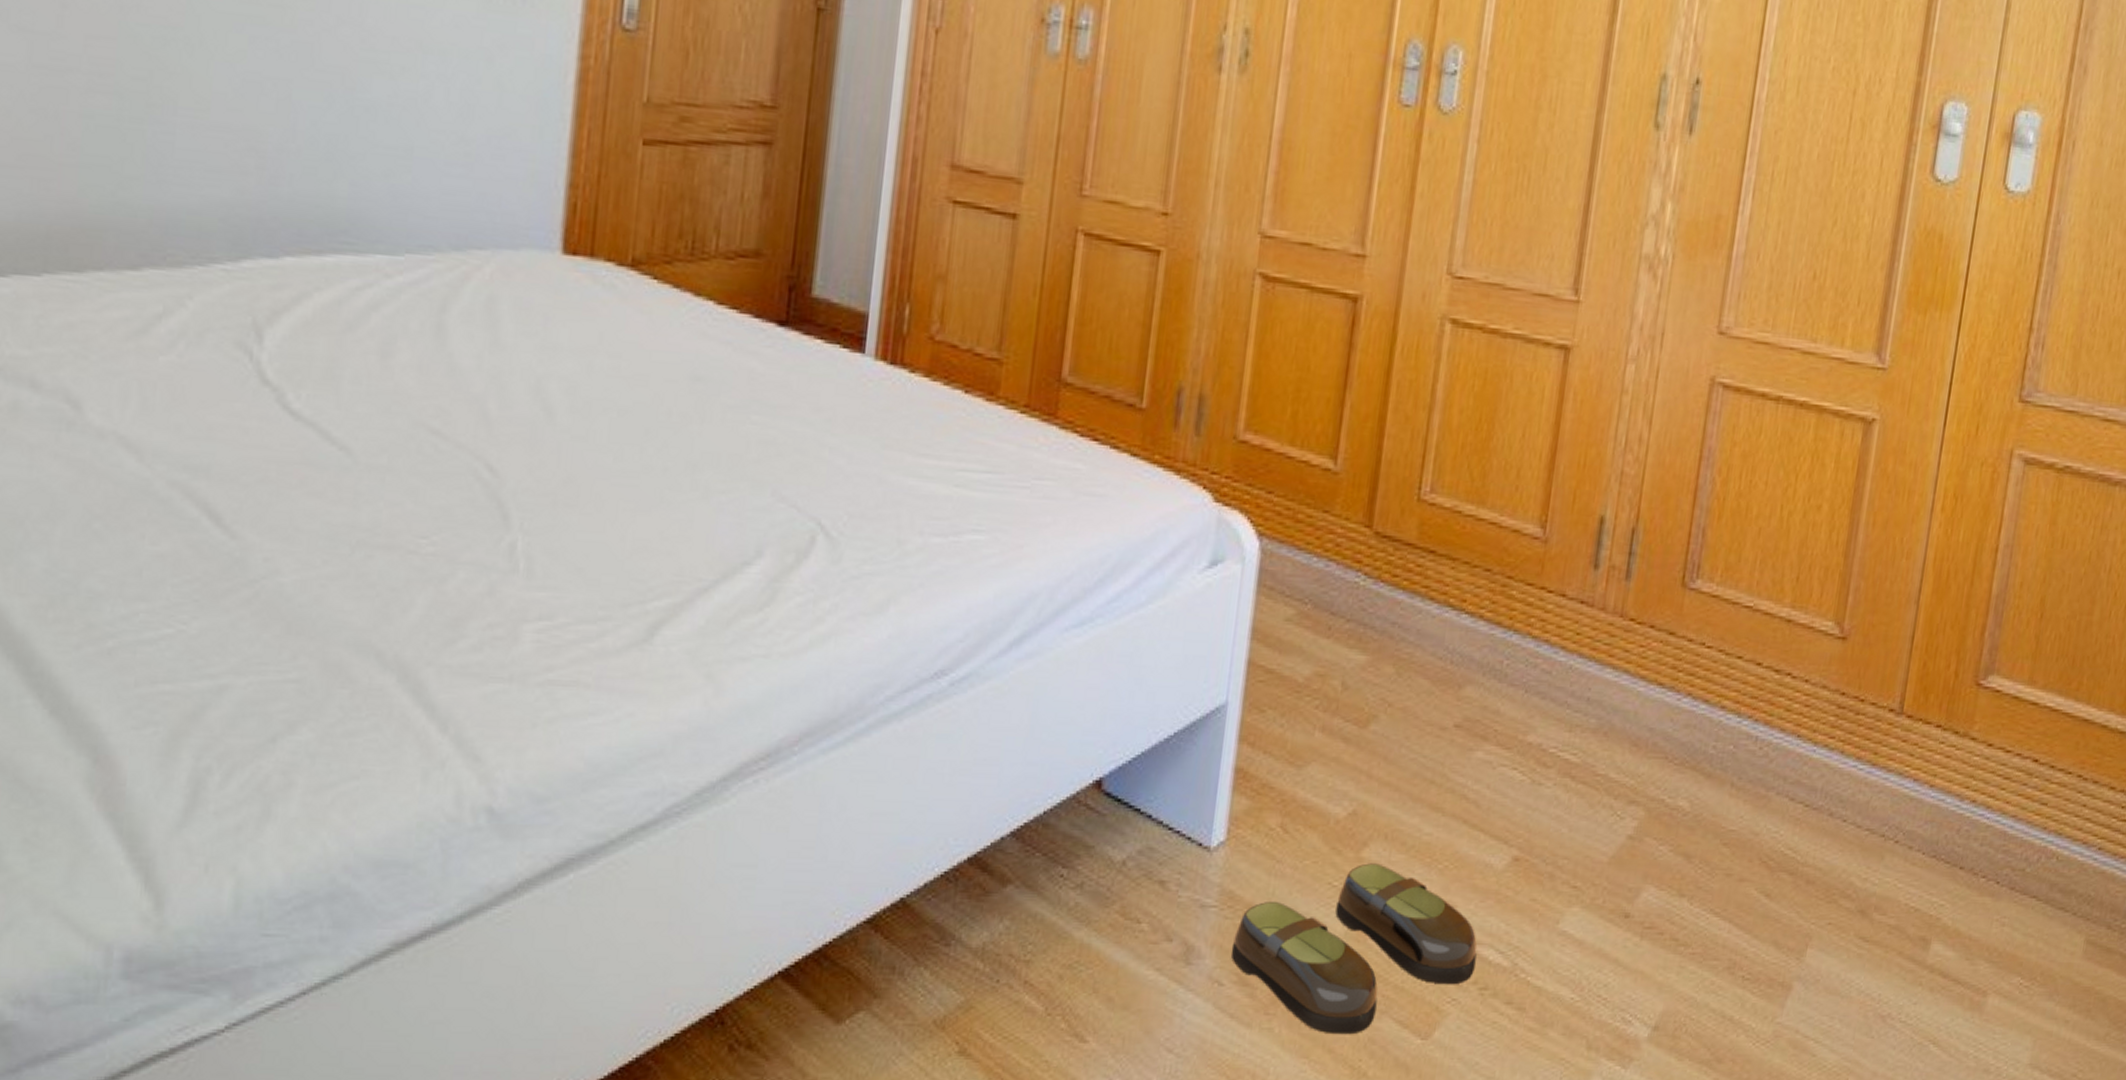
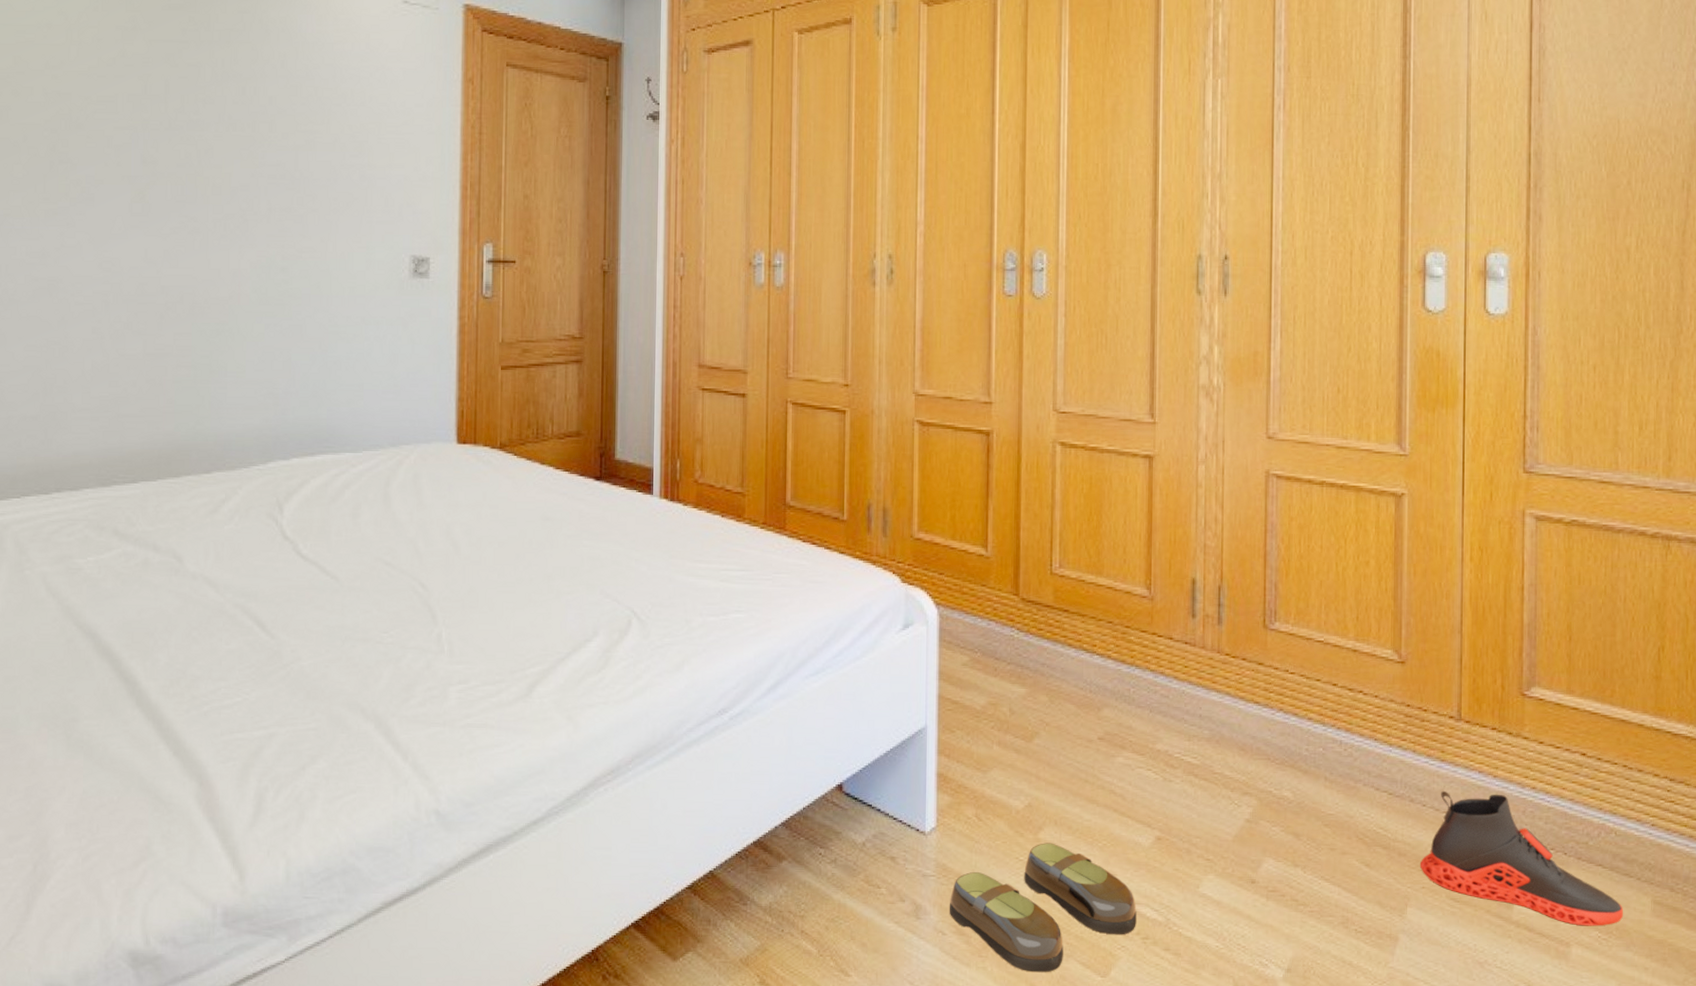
high-top sneaker: none [1829,802,2053,971] -> present [1419,790,1624,926]

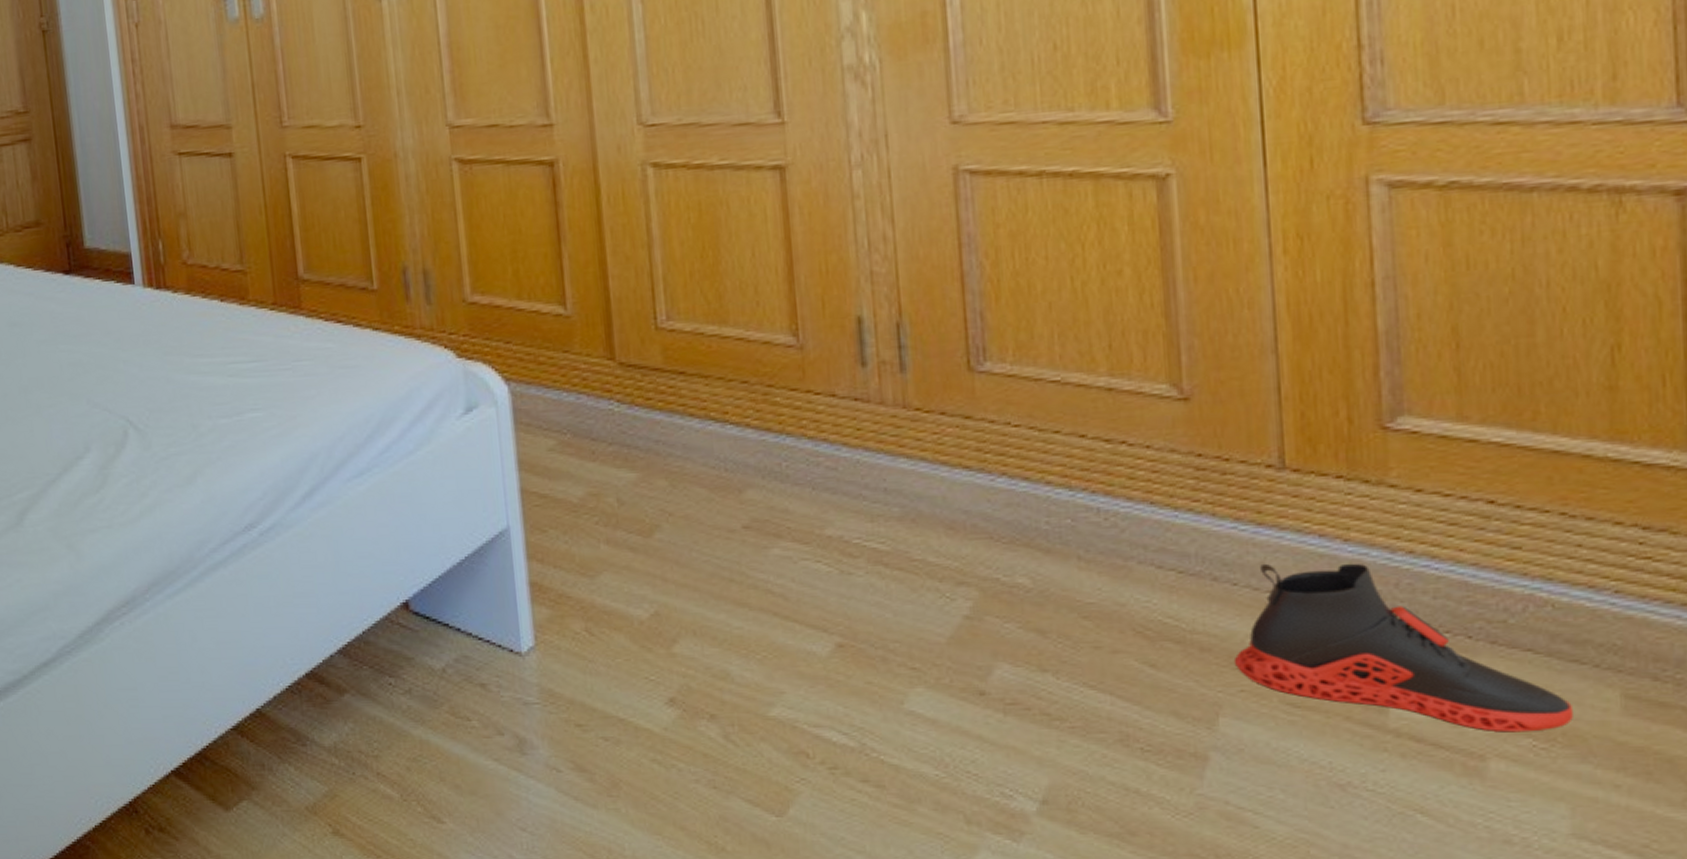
slippers: present [949,843,1137,973] -> none [562,657,819,814]

